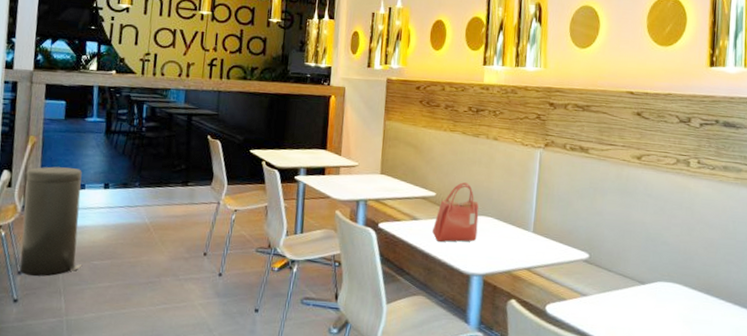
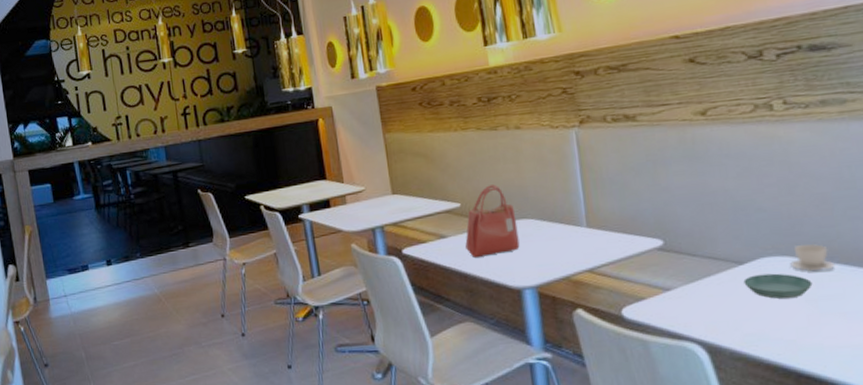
pedal bin: present [20,166,83,276] -> none [28,250,104,367]
saucer: none [642,294,691,318] -> present [743,273,813,299]
teacup: none [678,276,710,299] -> present [790,243,835,272]

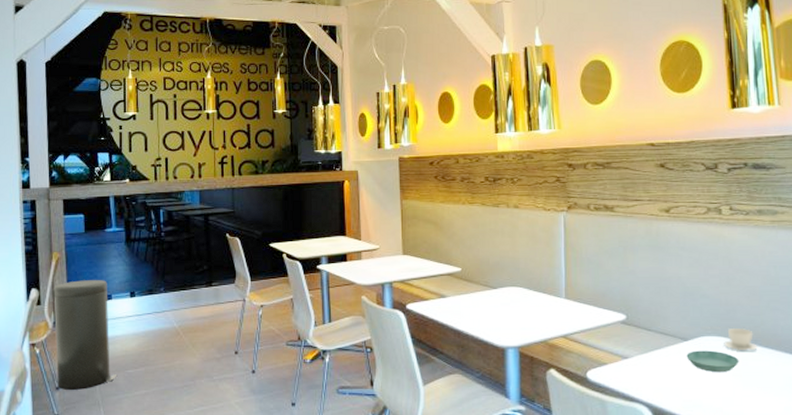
pedal bin: none [28,250,104,367] -> present [51,280,118,390]
handbag: present [465,184,520,257] -> none [462,254,508,317]

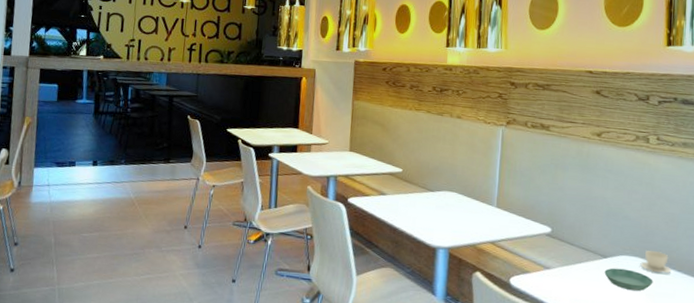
pedal bin: present [51,280,118,390] -> none [16,145,73,248]

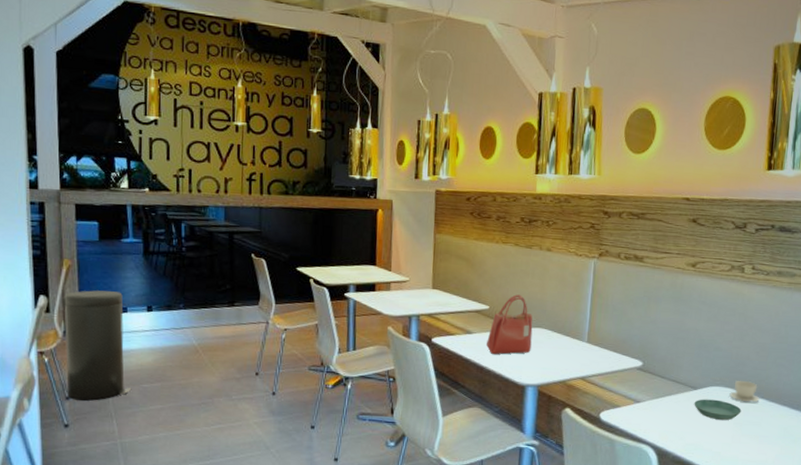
pedal bin: none [16,145,73,248] -> present [61,290,132,401]
handbag: none [399,159,444,216] -> present [486,294,533,354]

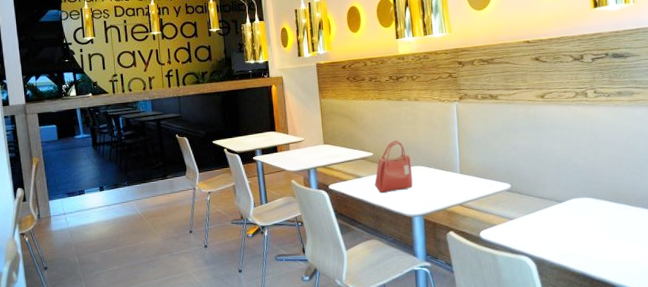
pedal bin: present [61,290,132,401] -> none [34,178,94,269]
saucer: present [694,399,742,421] -> none [561,209,605,227]
teacup: present [729,380,760,402] -> none [592,189,620,209]

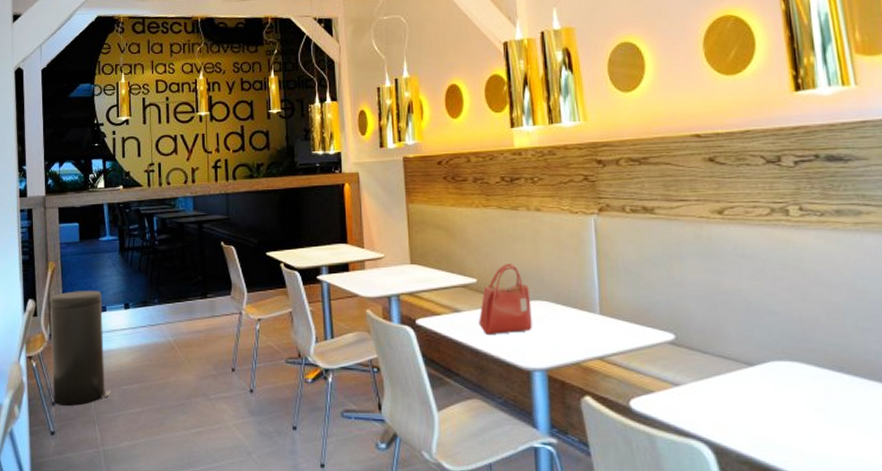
pedal bin: none [34,178,94,269] -> present [47,291,112,406]

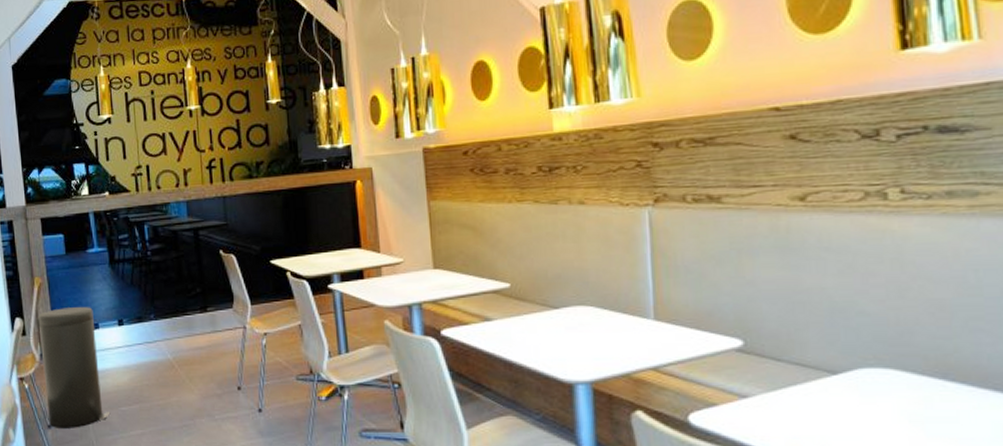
handbag: present [479,263,532,334] -> none [513,265,575,345]

